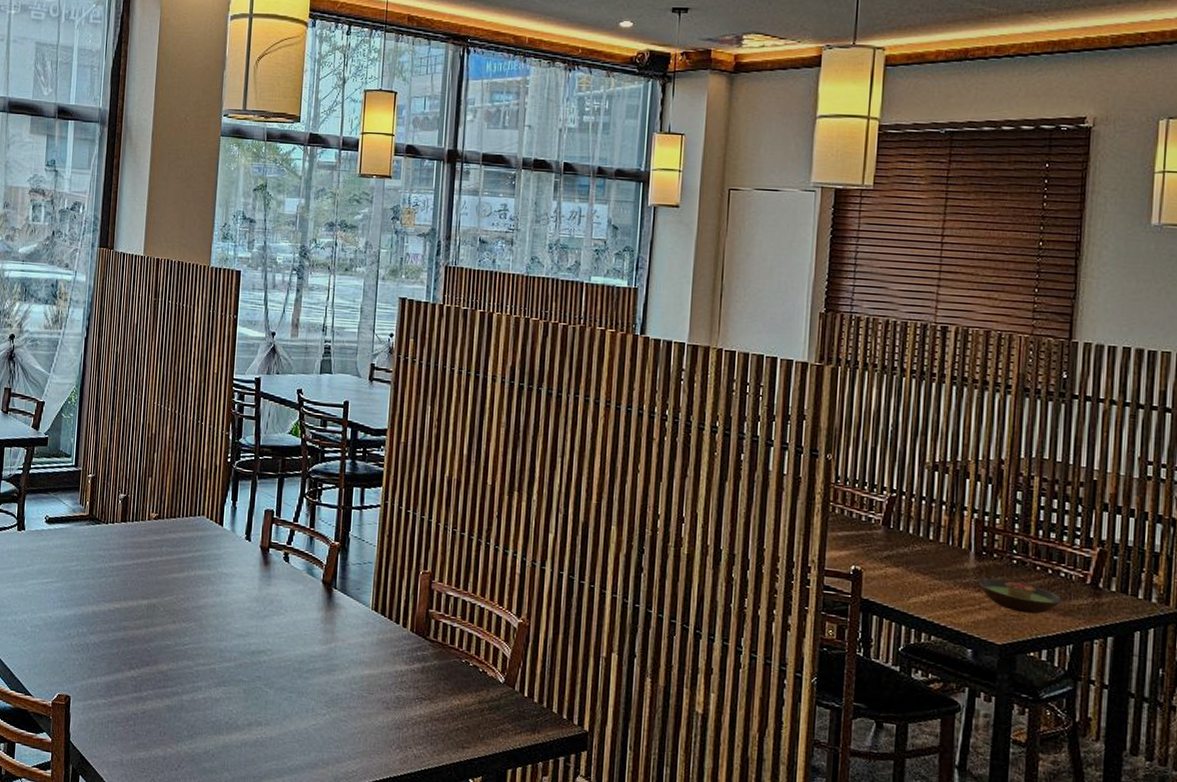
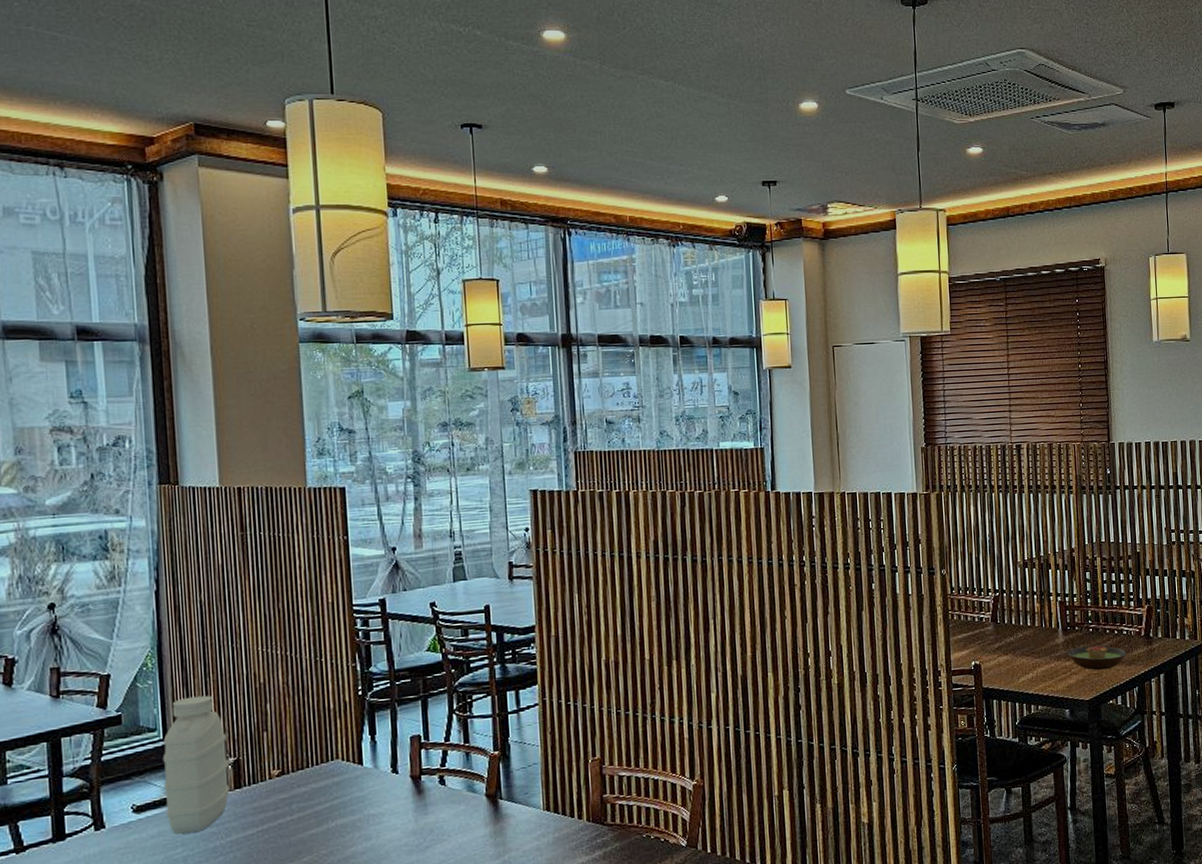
water jug: none [68,433,120,552] -> present [162,695,229,835]

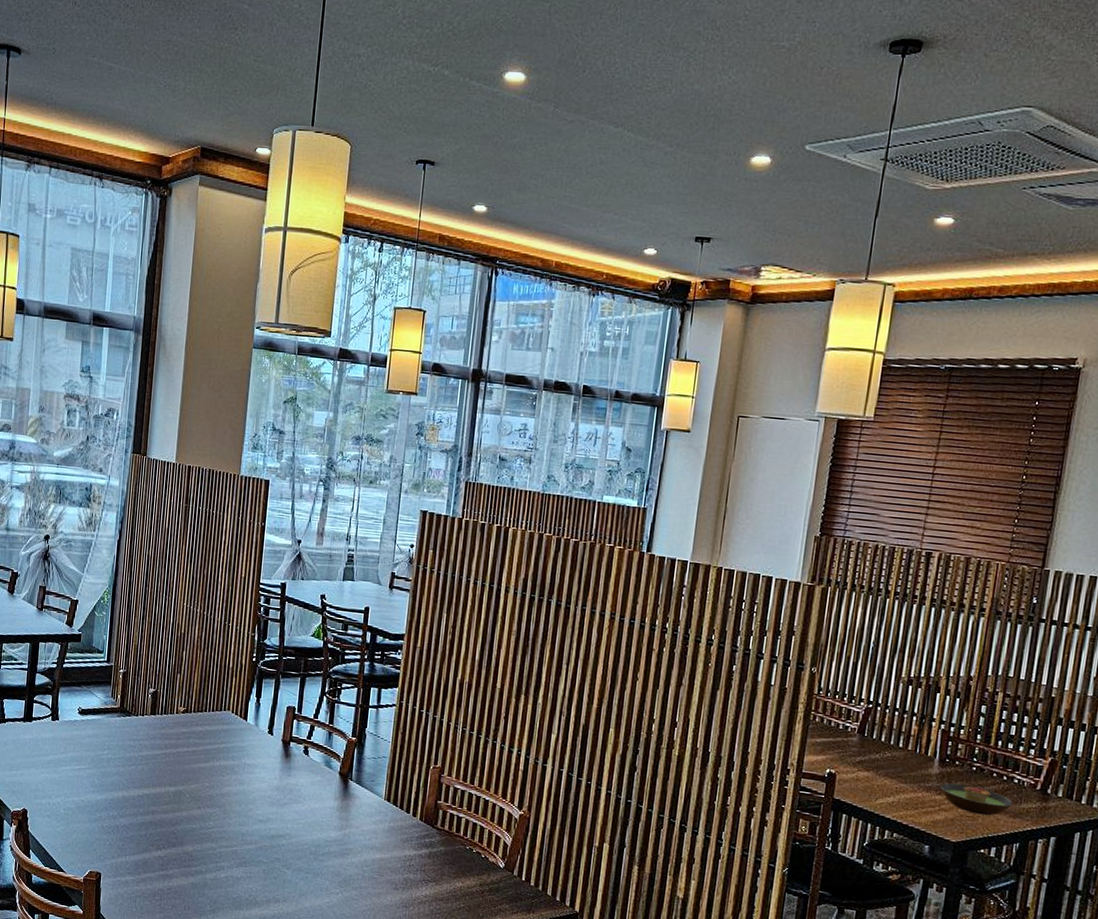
water jug: present [162,695,229,835] -> none [100,631,150,742]

